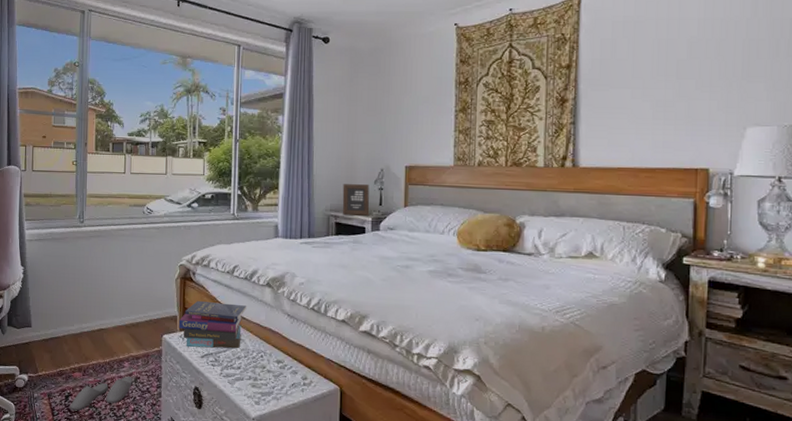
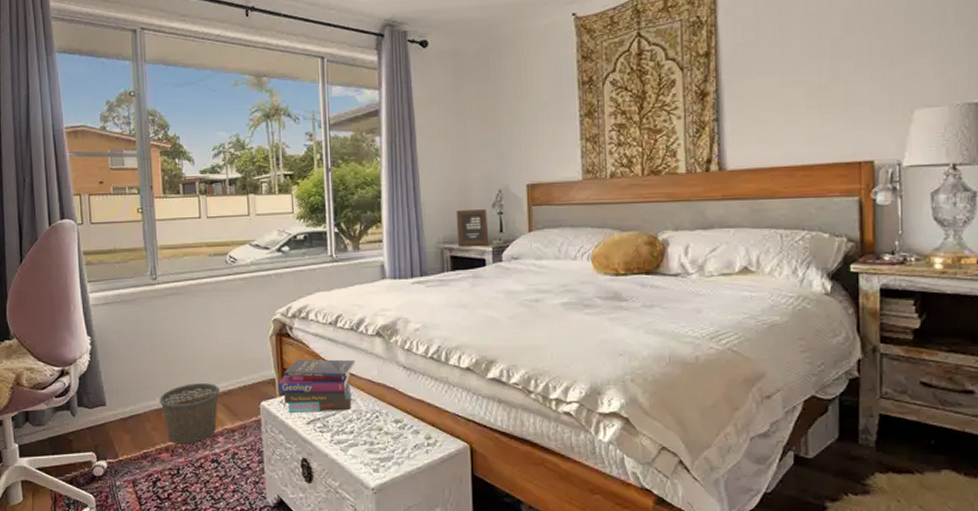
slippers: present [69,376,133,411] -> none [159,453,230,498]
basket: none [77,314,129,366] -> present [159,383,220,444]

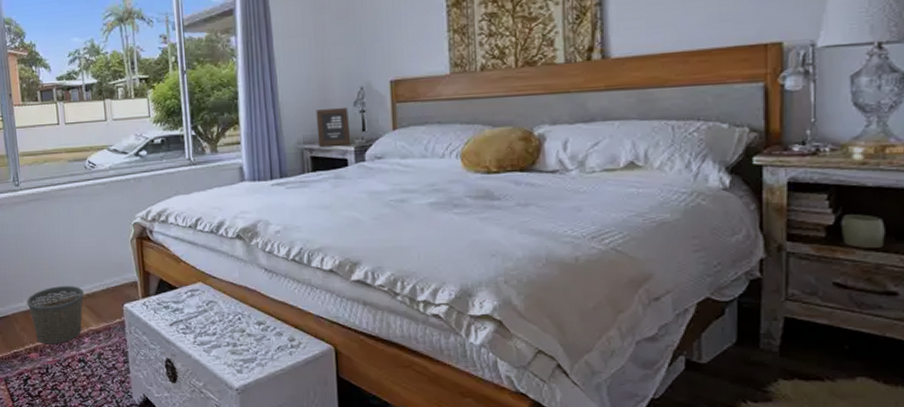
books: present [277,358,356,413] -> none [139,261,216,314]
mug: none [925,319,963,350] -> present [840,214,885,248]

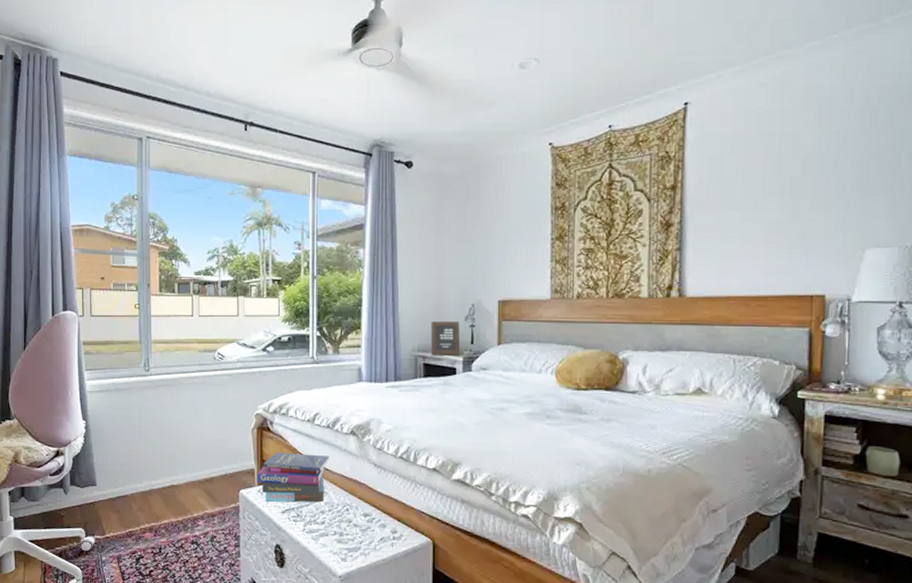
basket: present [27,286,84,344] -> none [146,469,202,526]
books: none [139,261,216,314] -> present [256,451,330,502]

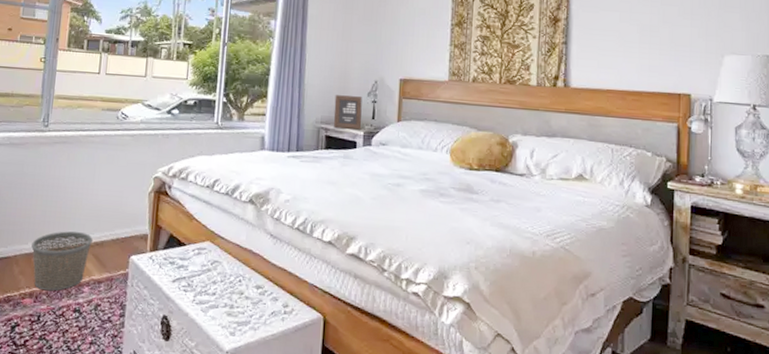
basket: none [146,469,202,526] -> present [31,231,93,291]
books: present [256,451,330,502] -> none [149,217,227,272]
mug: present [865,446,900,476] -> none [726,237,757,267]

